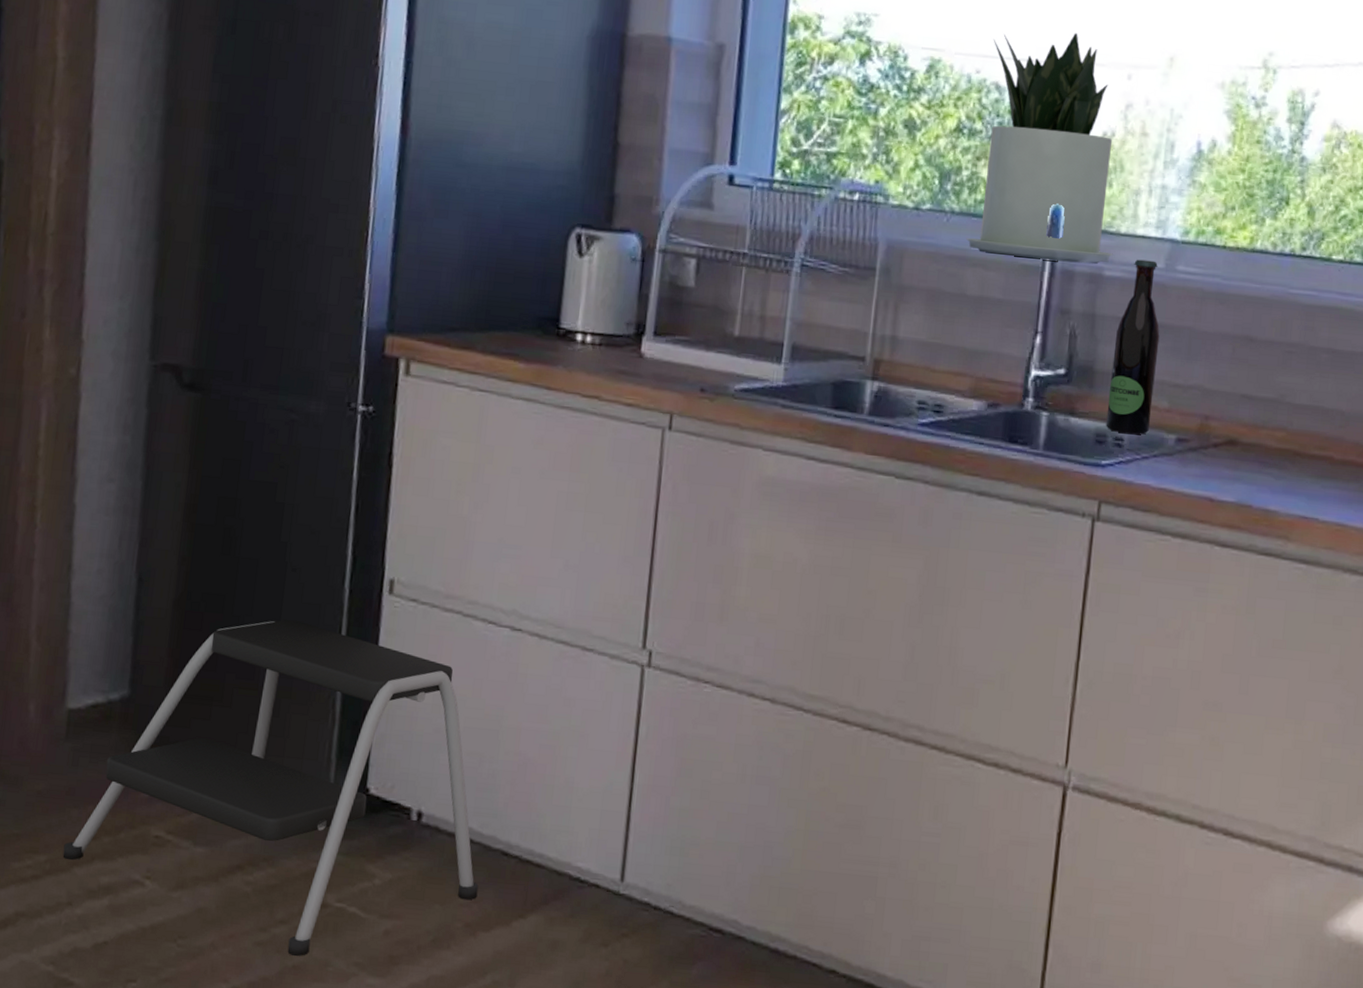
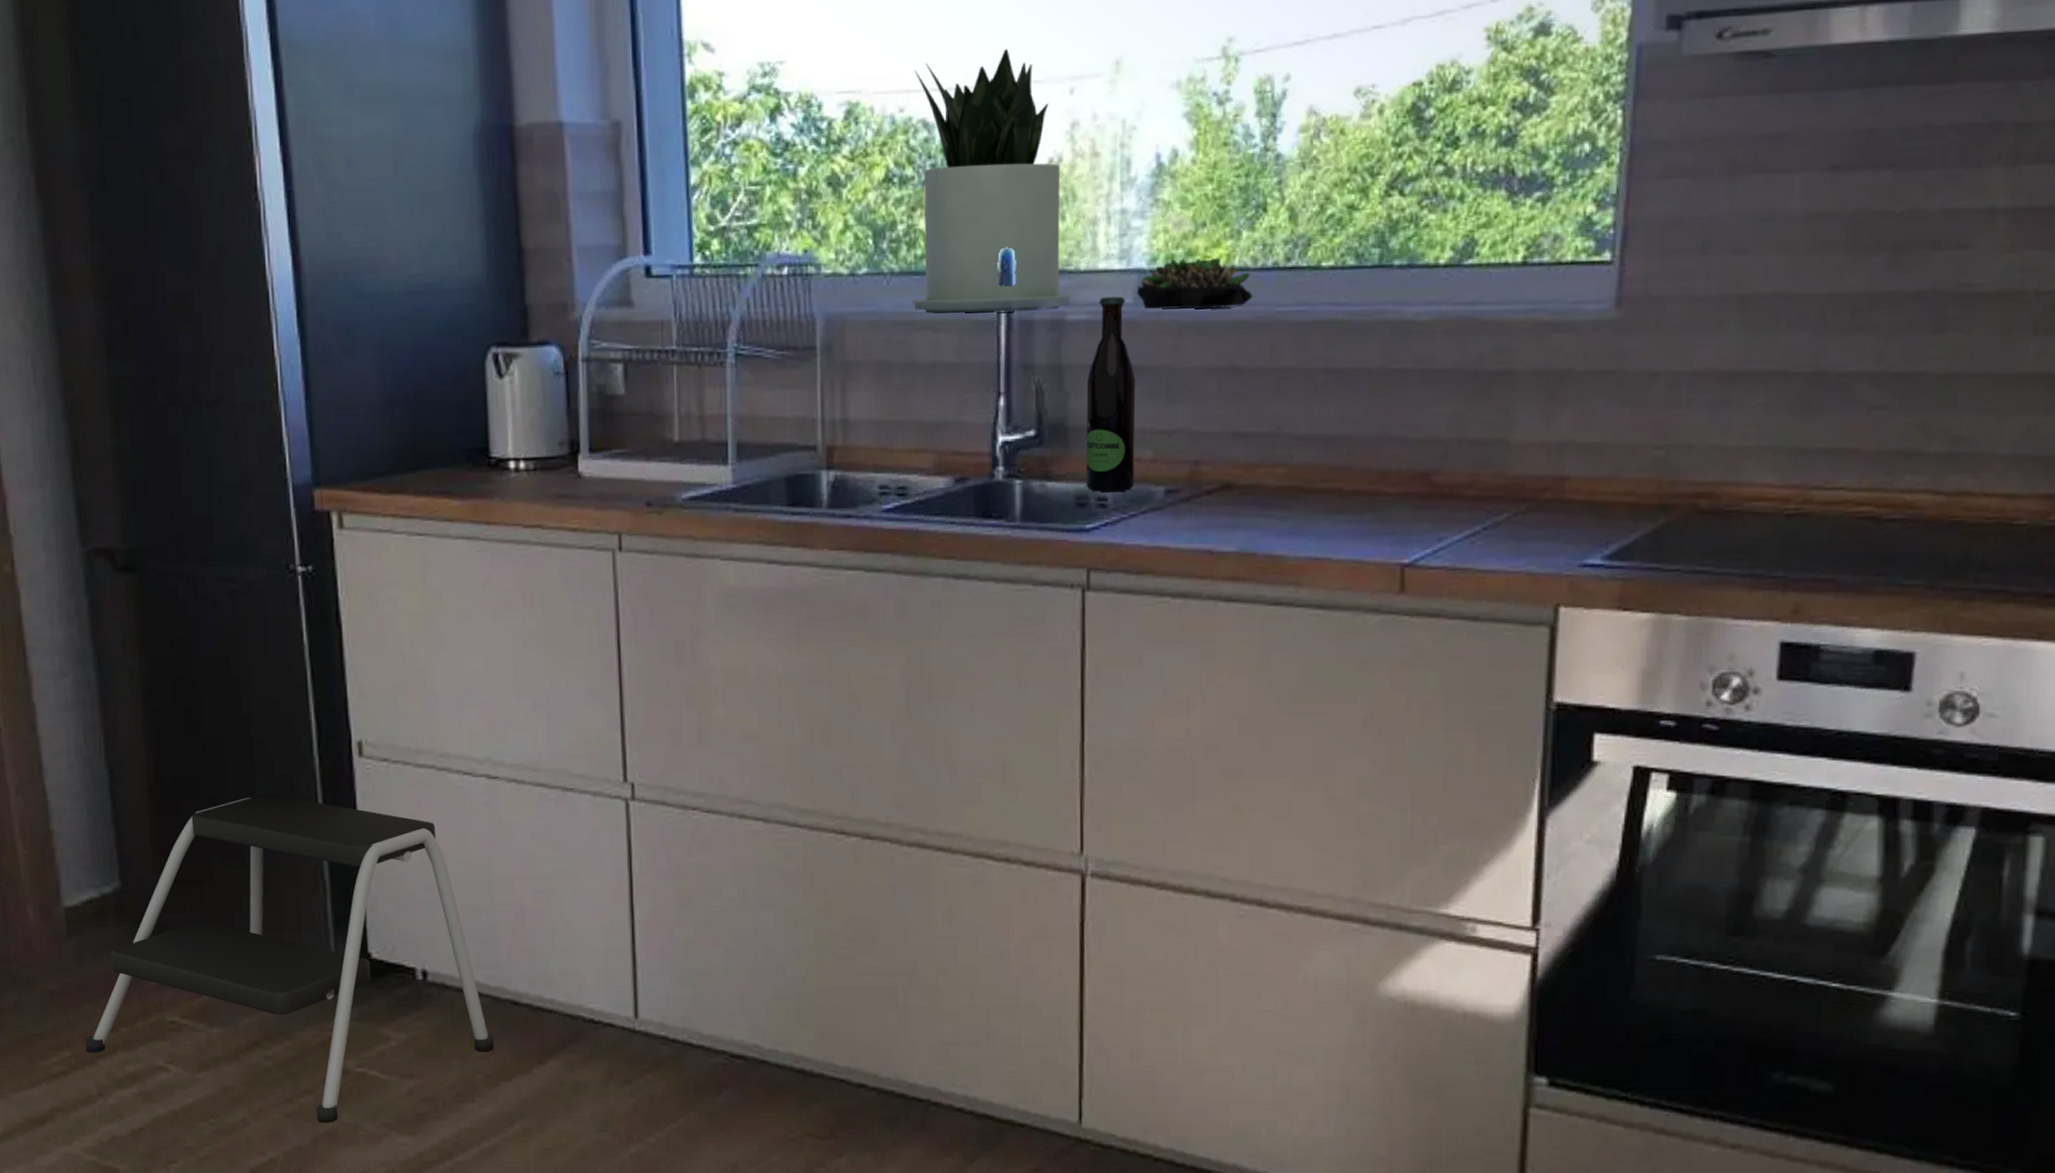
succulent plant: none [1168,233,1270,284] -> present [1136,257,1253,310]

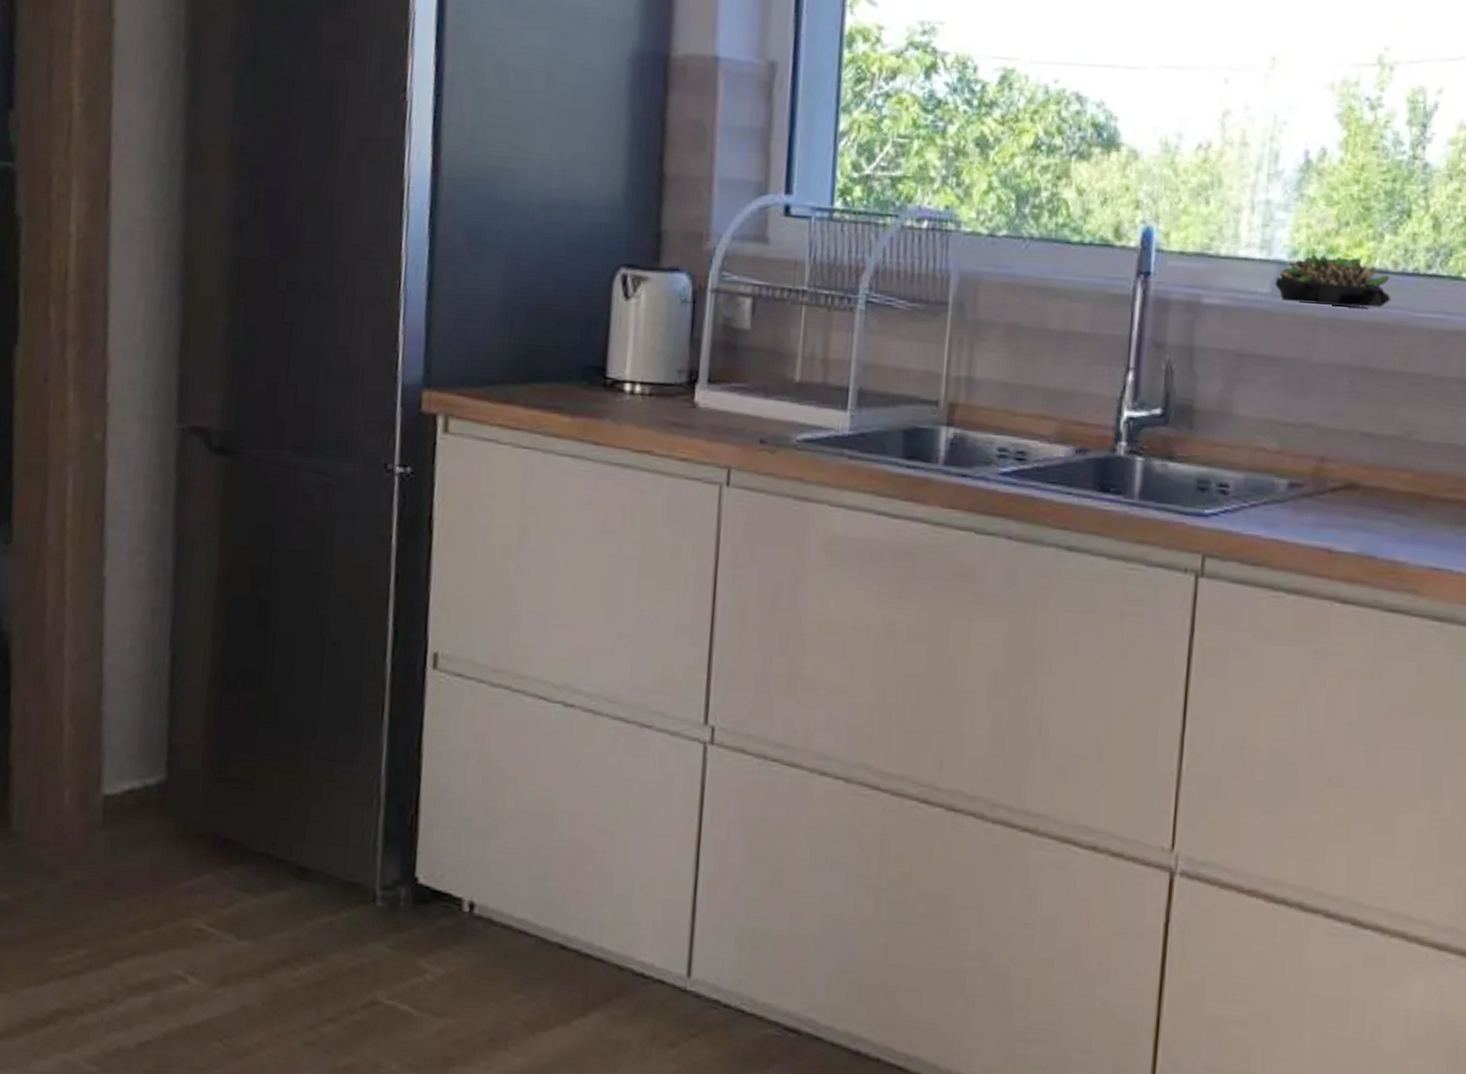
step stool: present [85,794,494,1124] -> none [103,697,536,1058]
planter: present [910,49,1074,314] -> none [1047,34,1212,292]
bottle: present [1085,296,1136,492] -> none [1208,284,1267,480]

